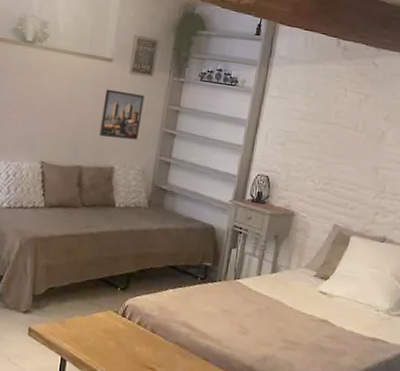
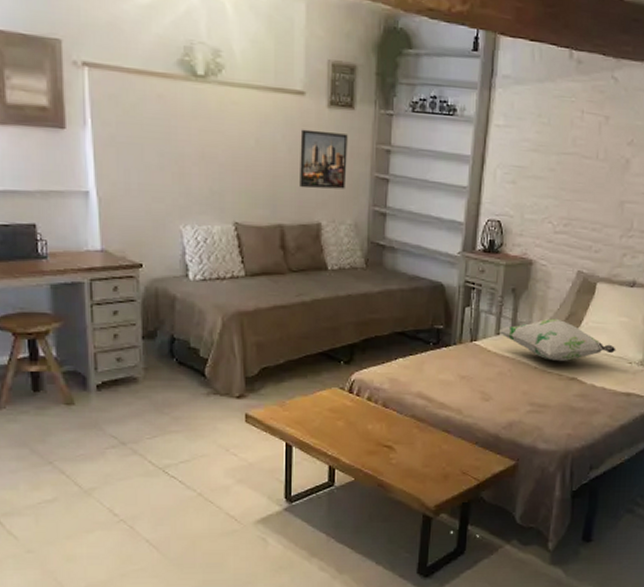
decorative pillow: none [260,264,365,305] -> present [498,318,616,362]

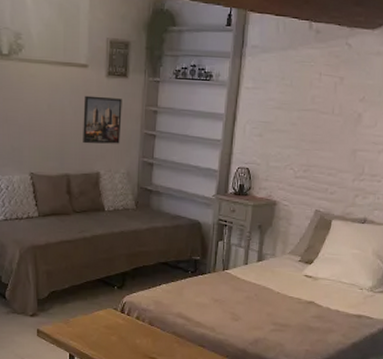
decorative pillow: present [498,318,616,362] -> none [247,250,349,288]

